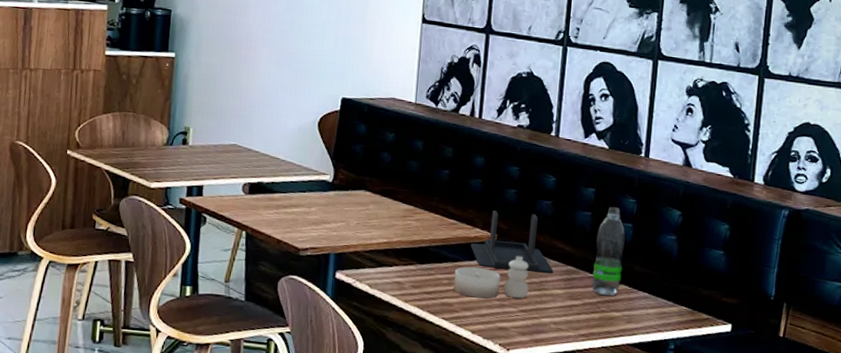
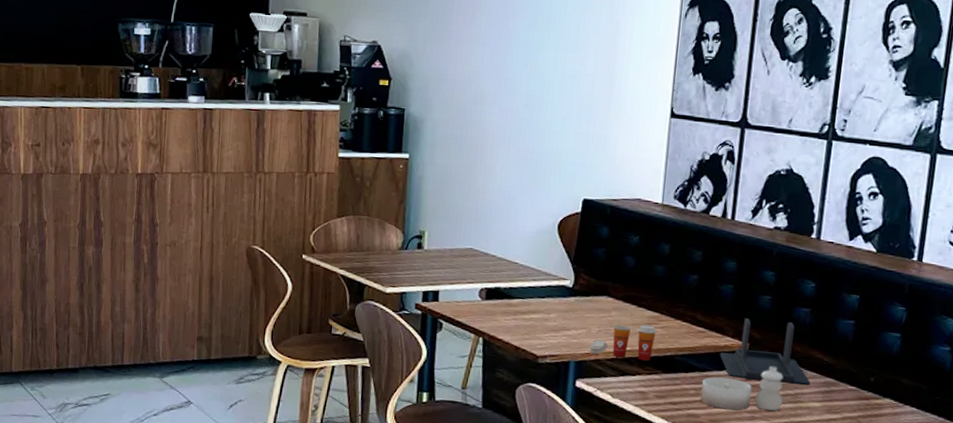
beverage cup: none [348,217,412,252] -> present [589,324,657,361]
bottle: present [592,207,626,297] -> none [853,315,893,411]

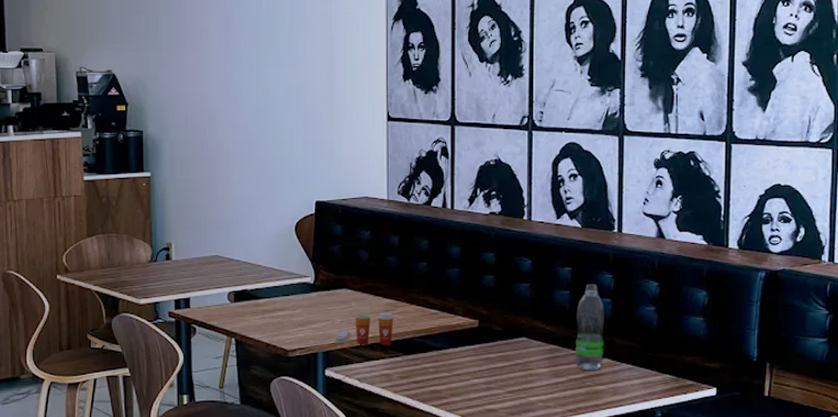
sugar bowl: present [700,366,784,411] -> none [439,339,514,383]
napkin holder: present [719,318,811,385] -> none [453,297,537,353]
bottle: none [853,315,893,411] -> present [575,284,605,371]

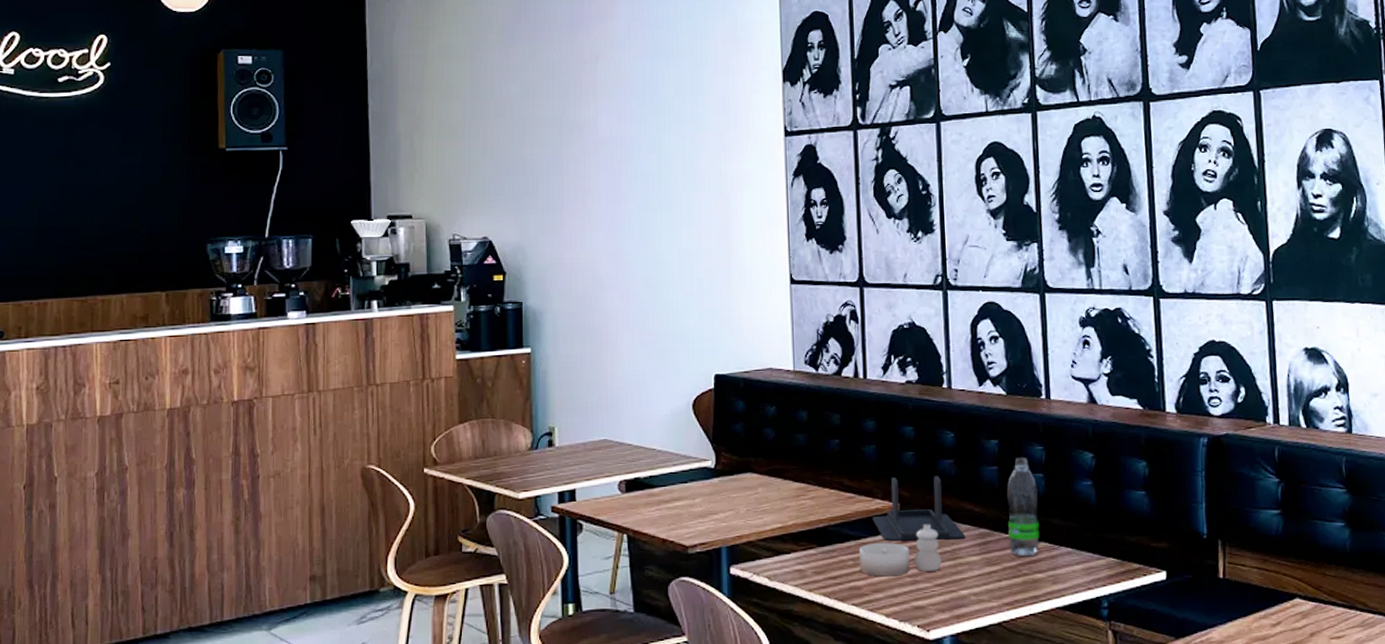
beverage cup: present [335,312,395,345] -> none [740,497,807,536]
sugar bowl: none [439,339,514,383] -> present [859,523,942,577]
napkin holder: none [453,297,537,353] -> present [872,476,966,542]

